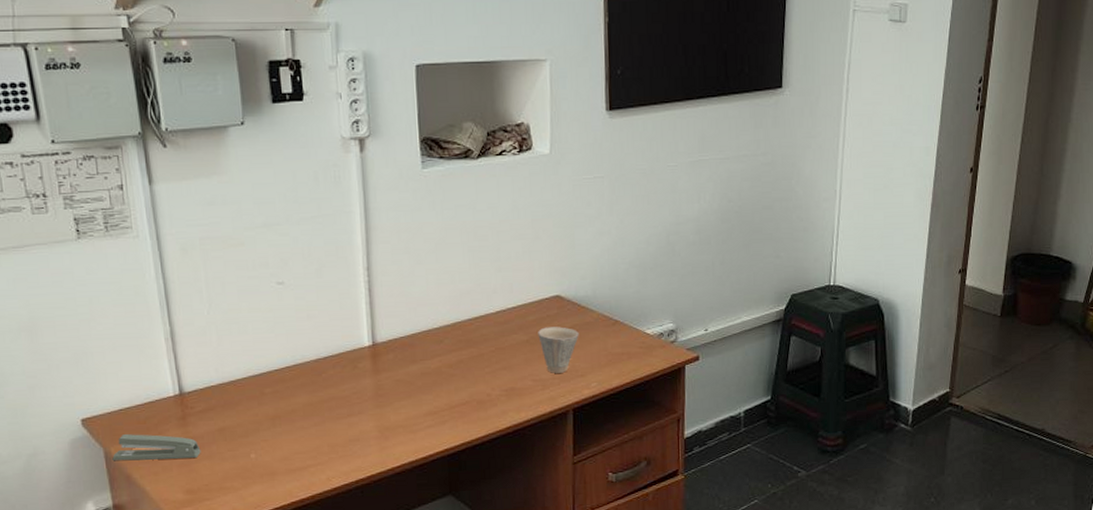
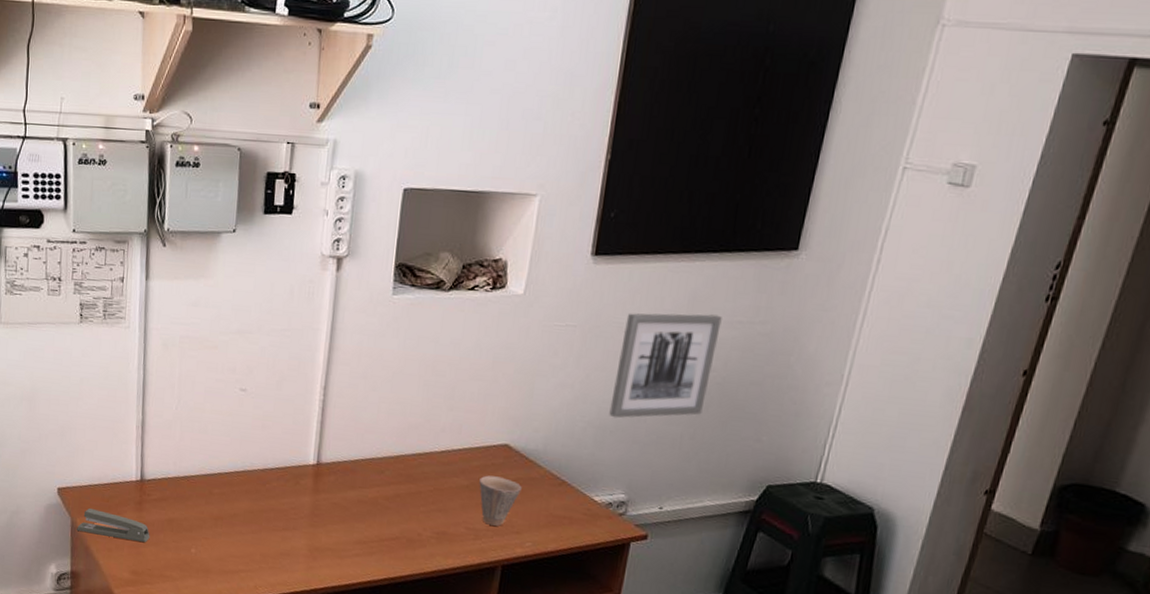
wall art: none [646,152,730,256] -> present [609,313,722,418]

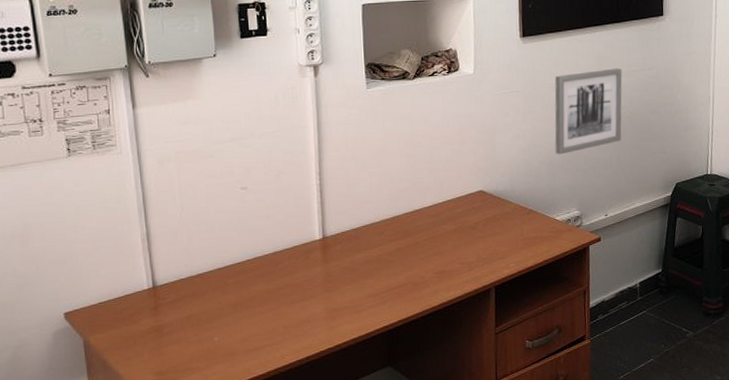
stapler: present [77,508,150,543] -> none [90,324,170,349]
cup: present [479,475,522,526] -> none [464,217,499,257]

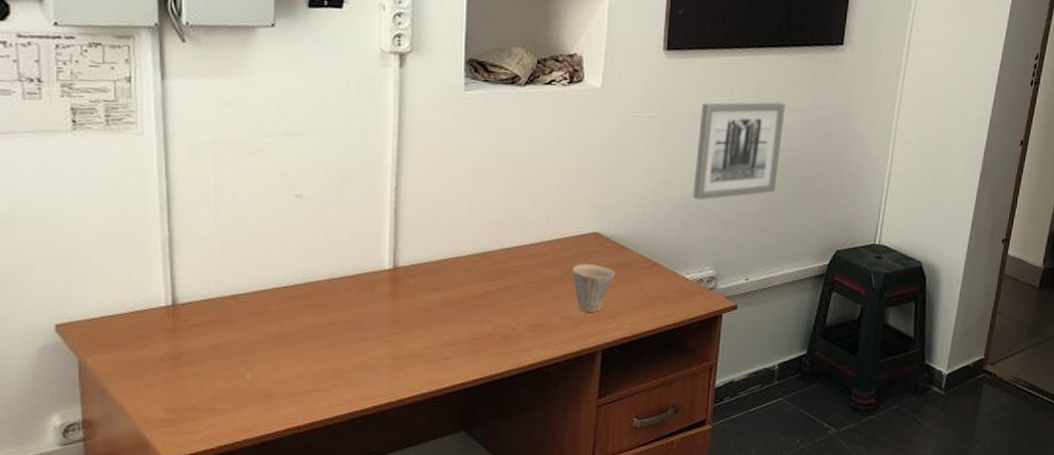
cup: none [464,217,499,257] -> present [572,264,615,312]

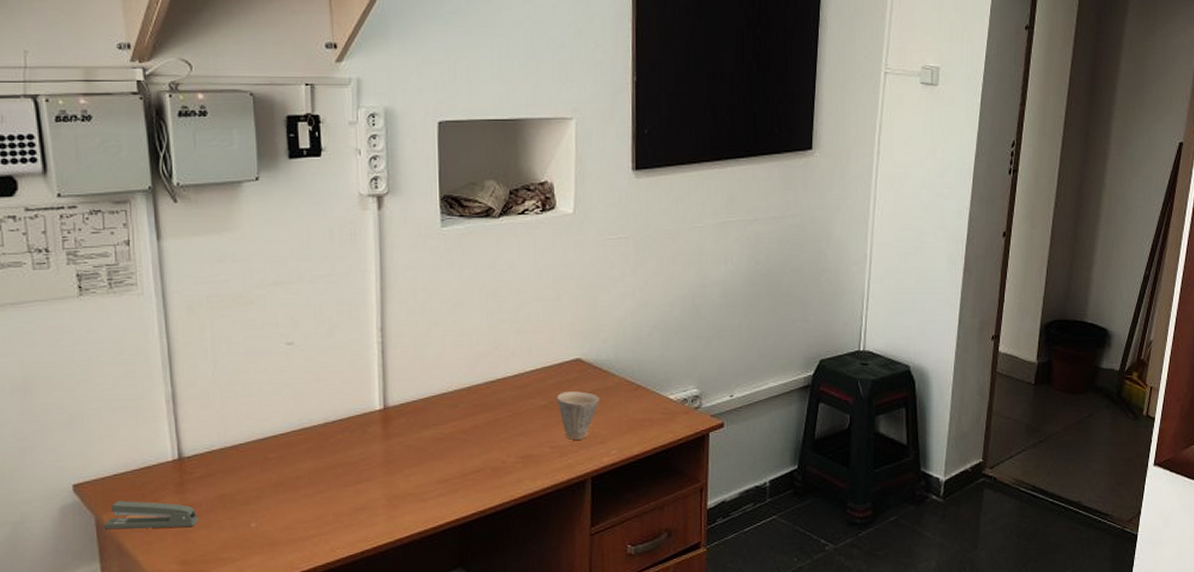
stapler: none [87,344,190,375] -> present [104,501,199,530]
wall art: present [693,102,785,200] -> none [671,213,758,319]

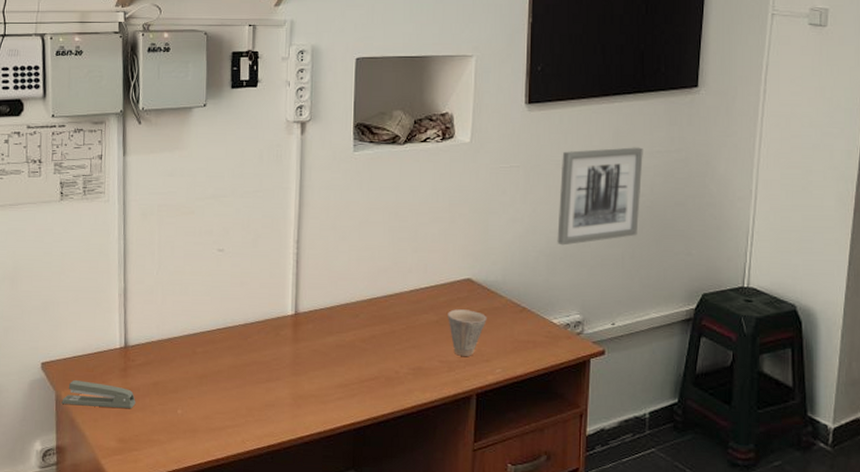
wall art: none [671,213,758,319] -> present [557,147,643,246]

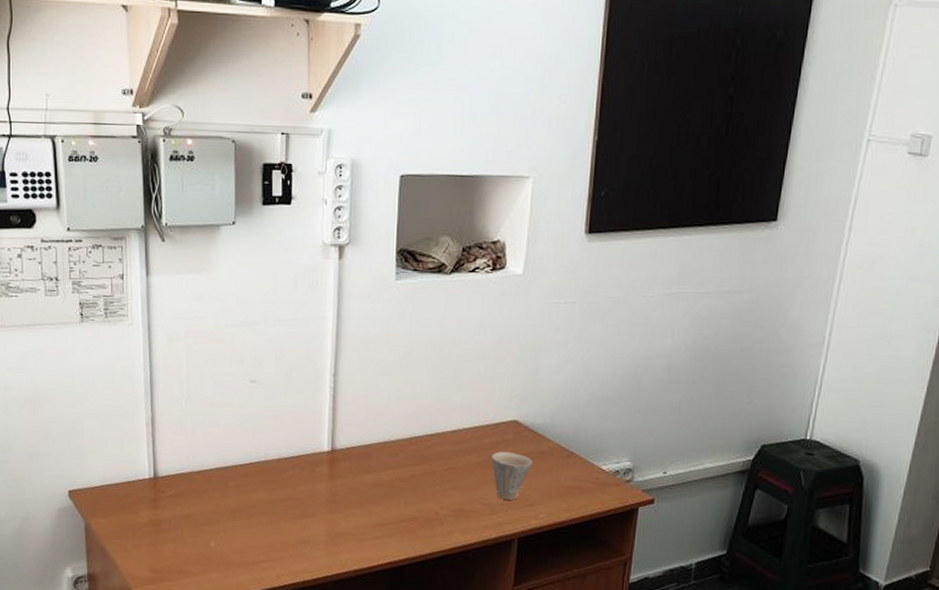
stapler: present [61,380,136,409] -> none [91,509,167,540]
wall art: present [557,147,643,246] -> none [611,285,711,389]

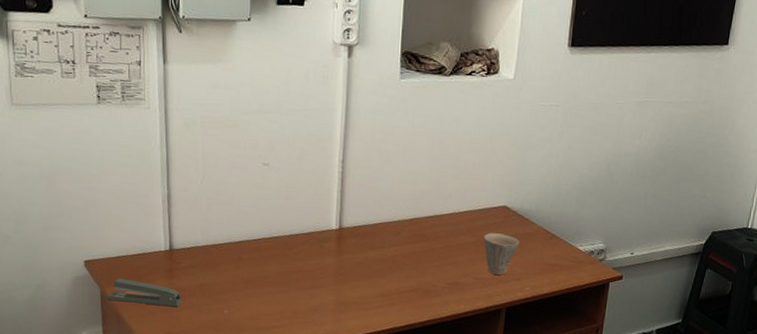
stapler: none [91,509,167,540] -> present [107,278,182,308]

